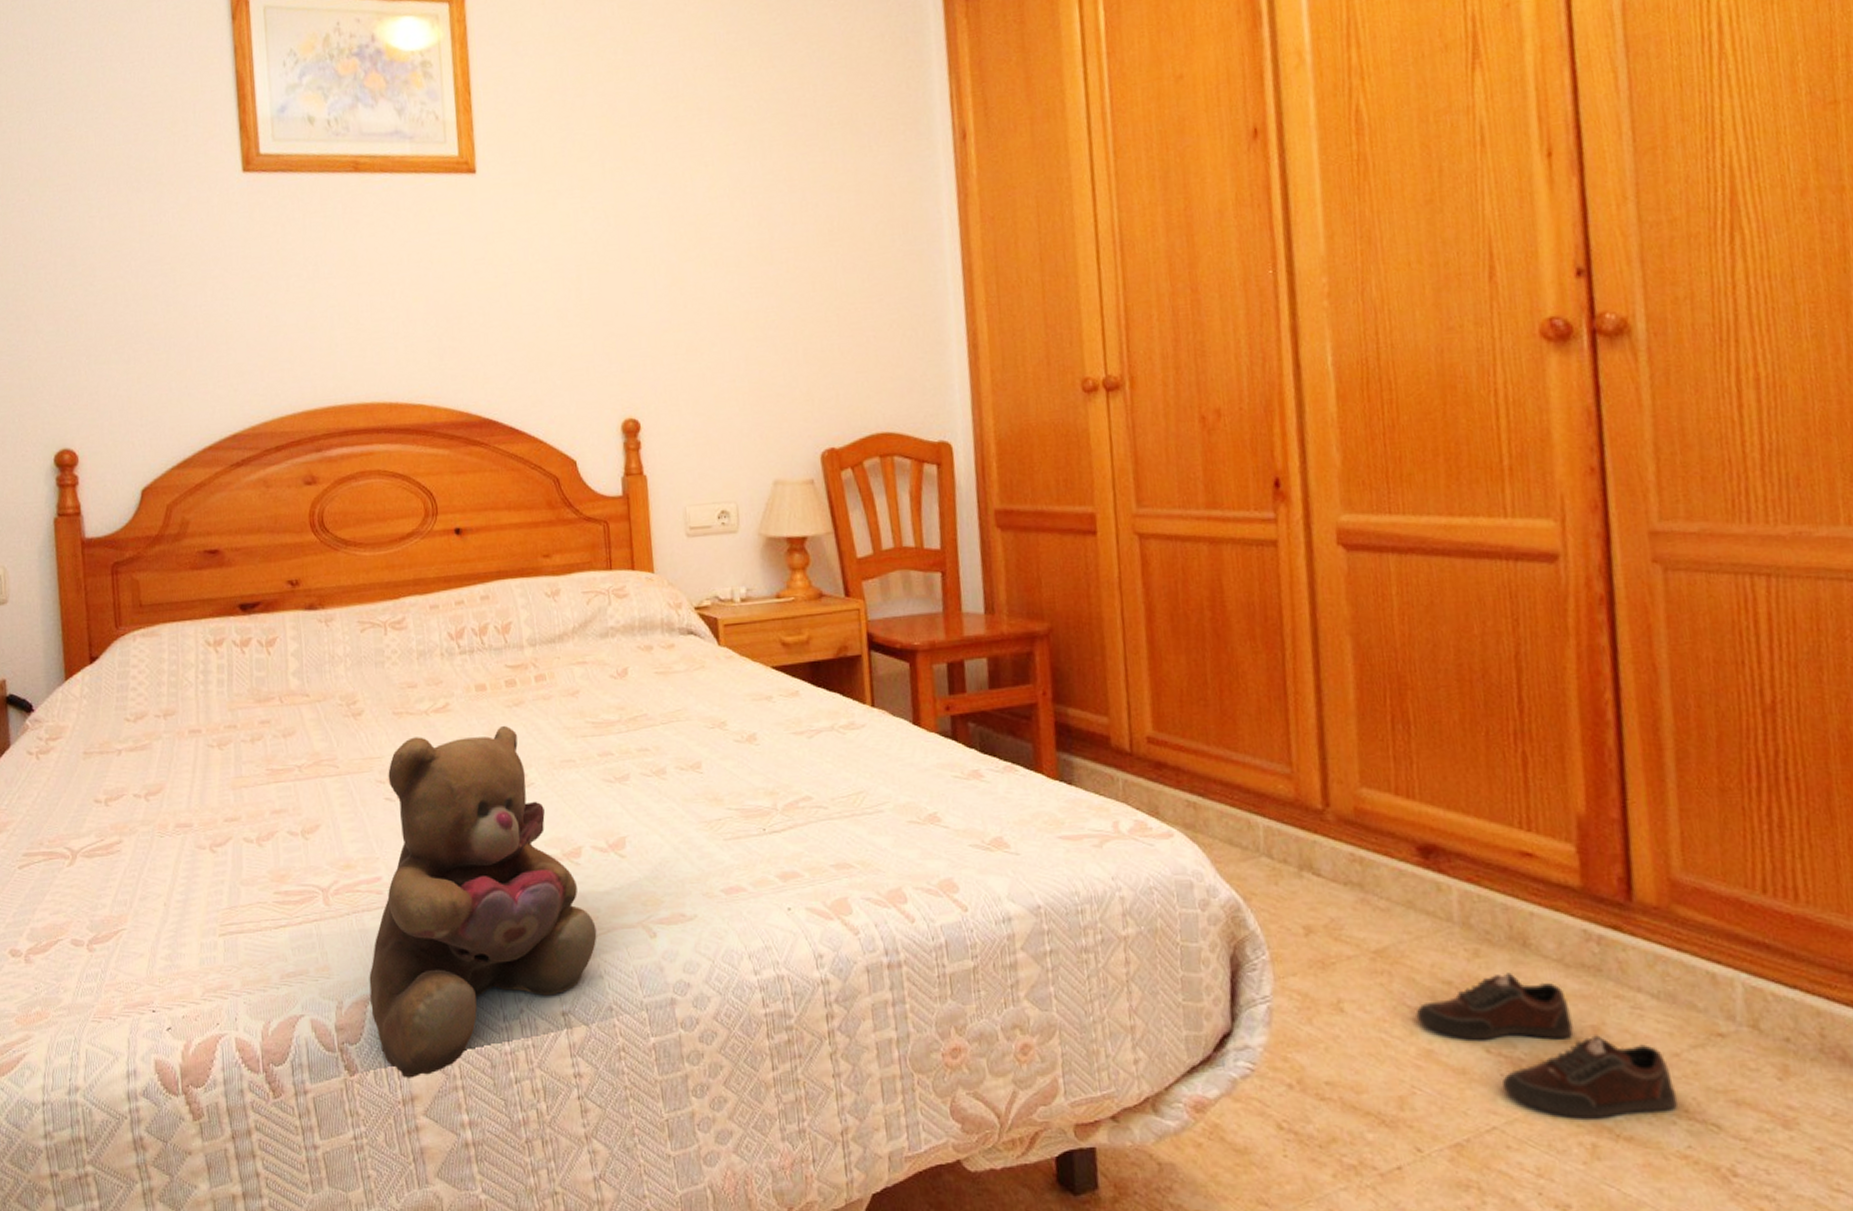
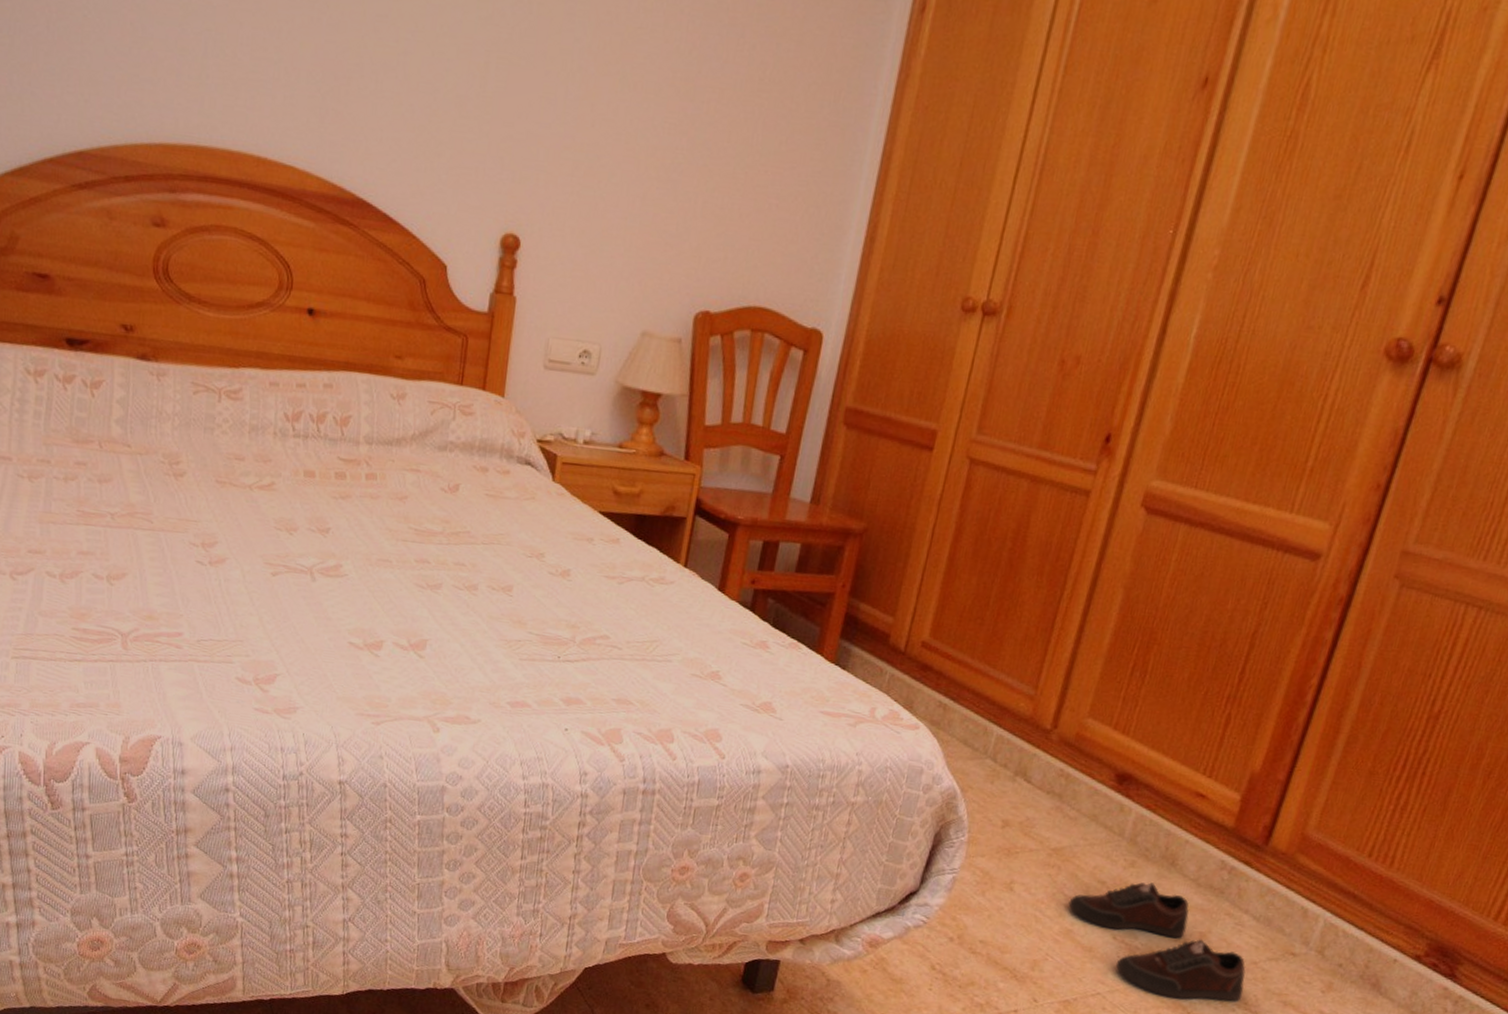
teddy bear: present [369,725,597,1078] -> none [156,508,385,814]

